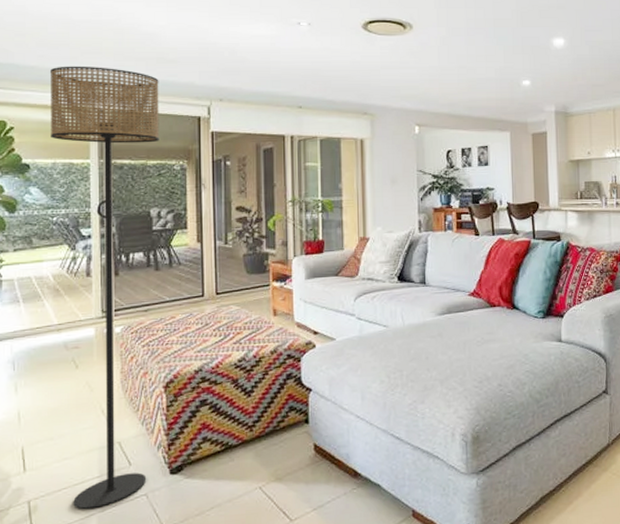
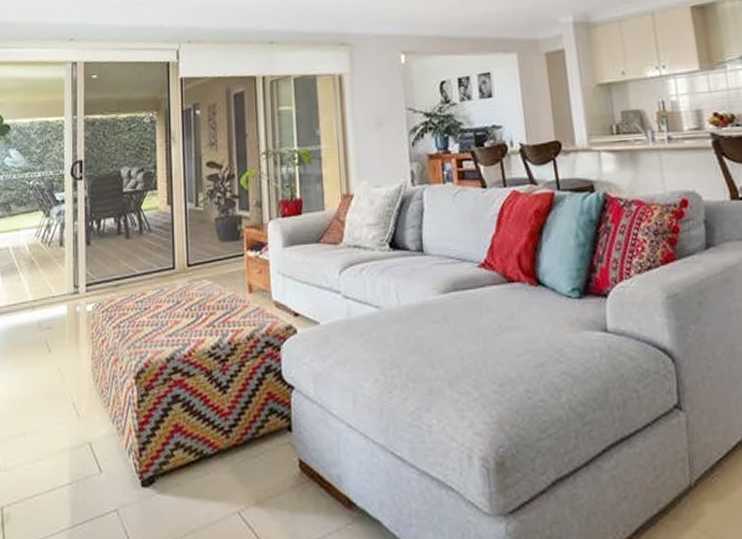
floor lamp: present [50,66,159,510] -> none [29,16,130,524]

